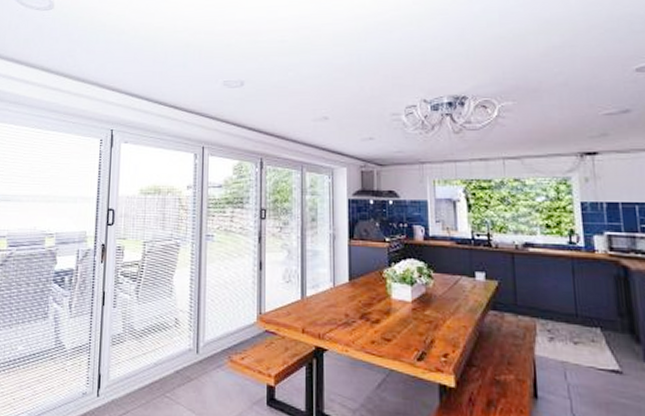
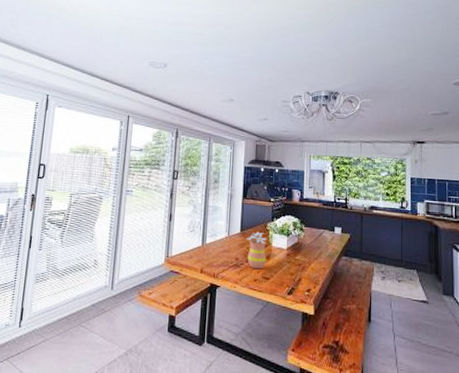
flowerpot: none [356,280,385,329] -> present [246,231,267,270]

